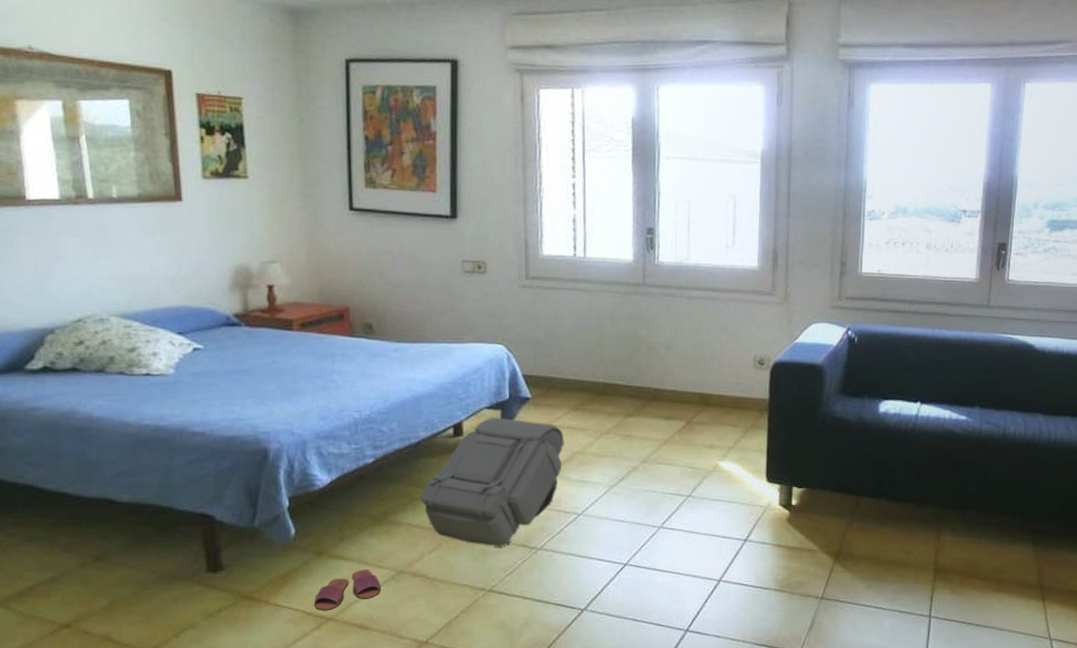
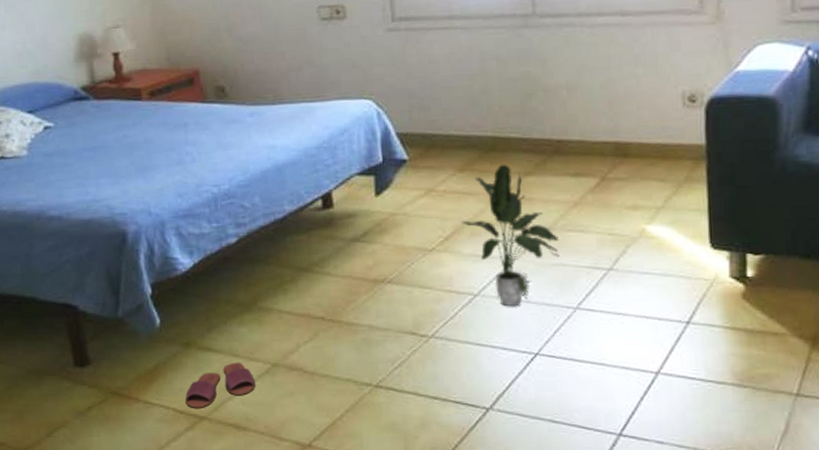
backpack: present [421,417,564,547] -> none [291,184,451,335]
potted plant: none [572,406,651,524] -> present [462,164,561,306]

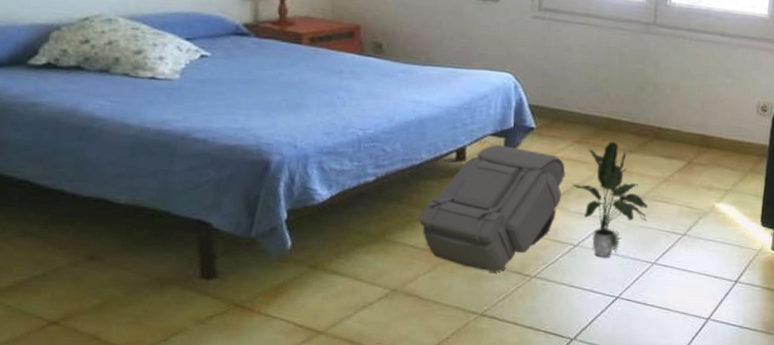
slippers: present [185,362,255,408] -> none [306,285,374,324]
backpack: none [291,184,451,335] -> present [419,144,566,273]

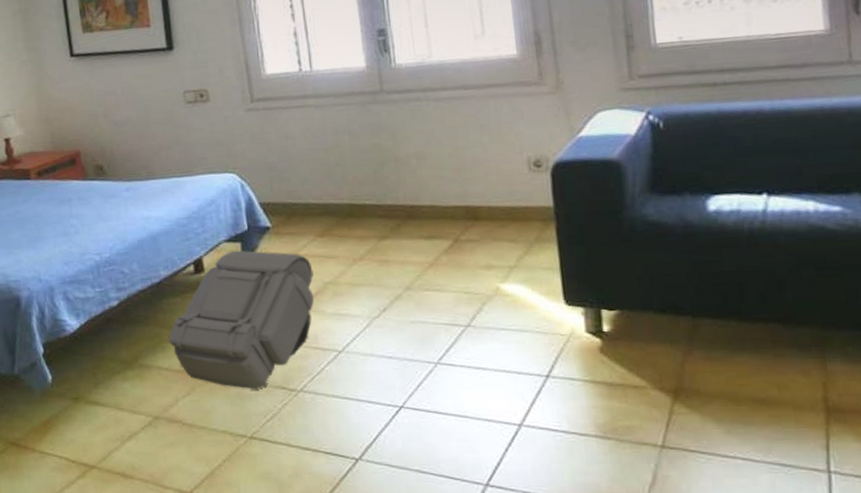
potted plant: present [572,141,648,257] -> none [324,229,420,361]

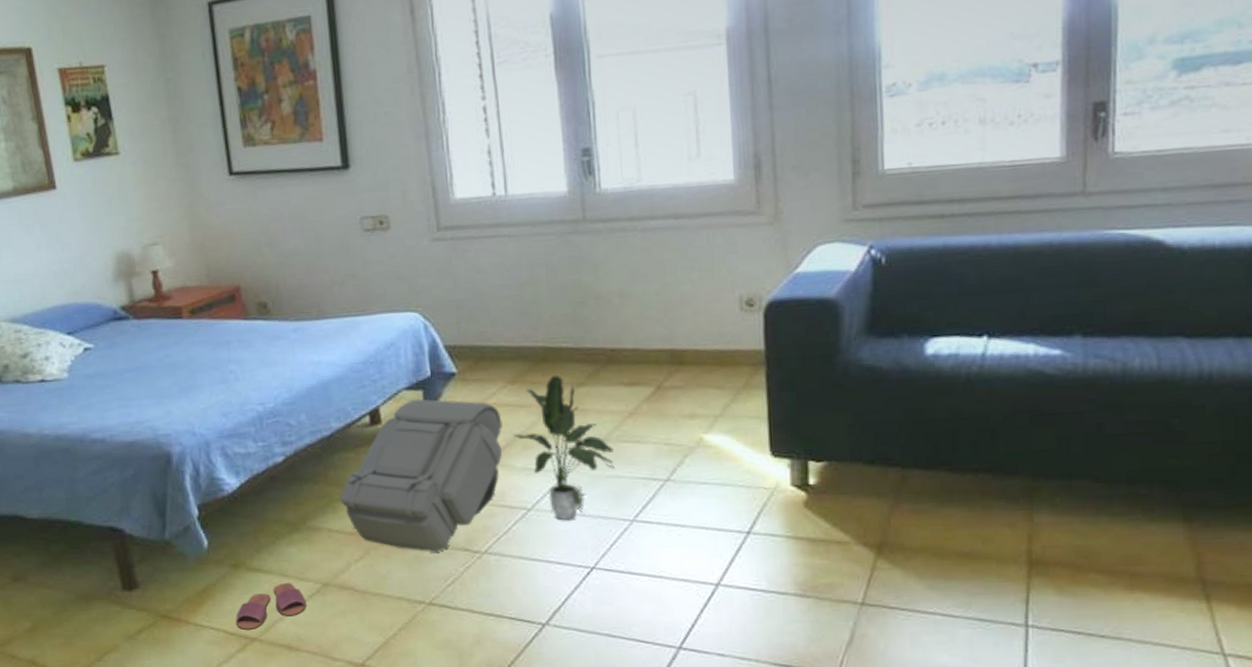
slippers: none [76,415,139,458] -> present [236,582,306,630]
potted plant: none [324,229,420,361] -> present [513,374,616,520]

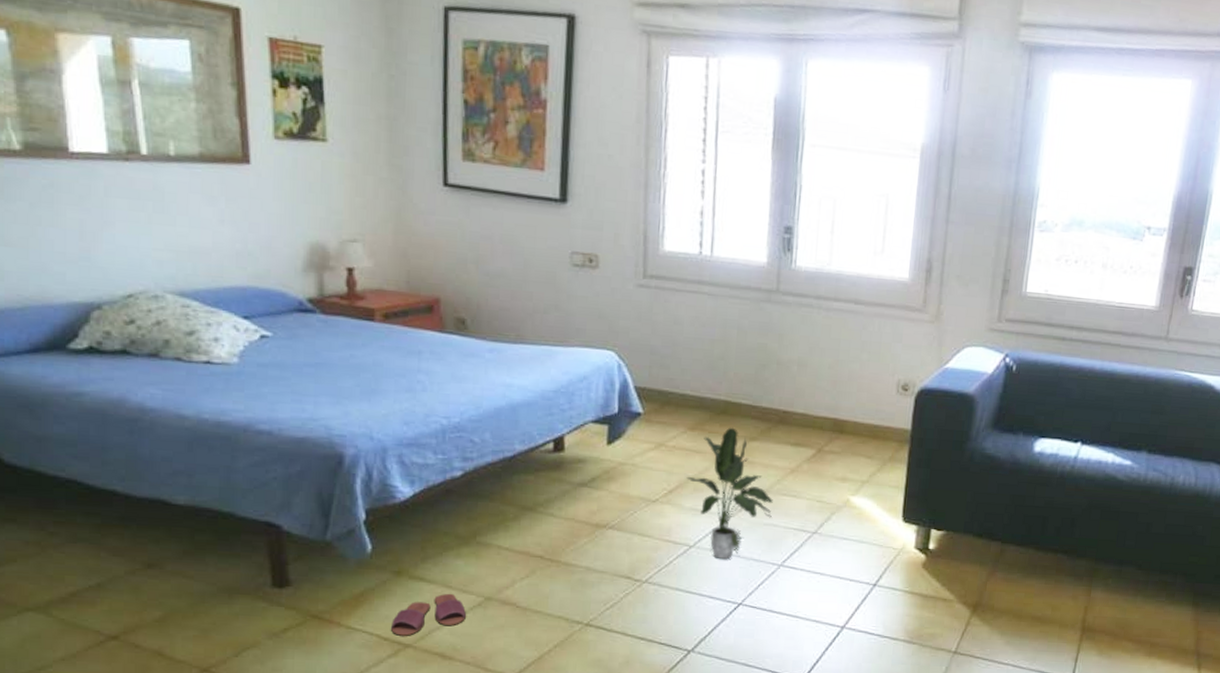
backpack: present [340,399,503,552] -> none [514,432,678,577]

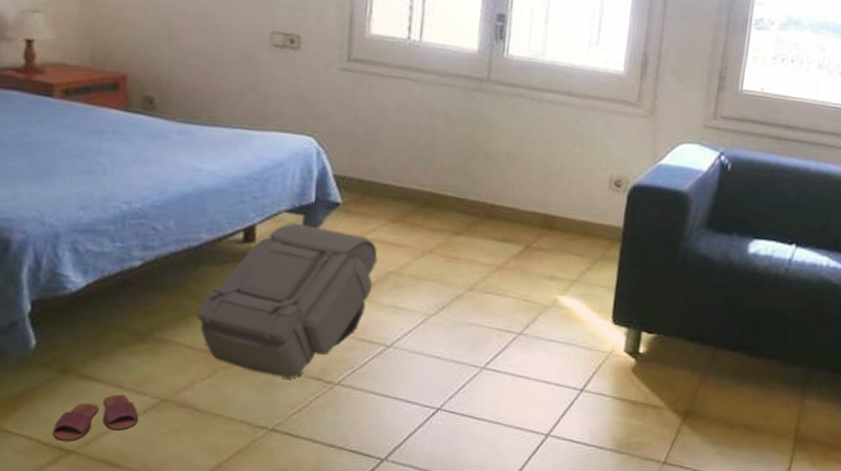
backpack: none [514,432,678,577] -> present [196,223,378,379]
potted plant: present [686,427,773,559] -> none [386,220,477,360]

